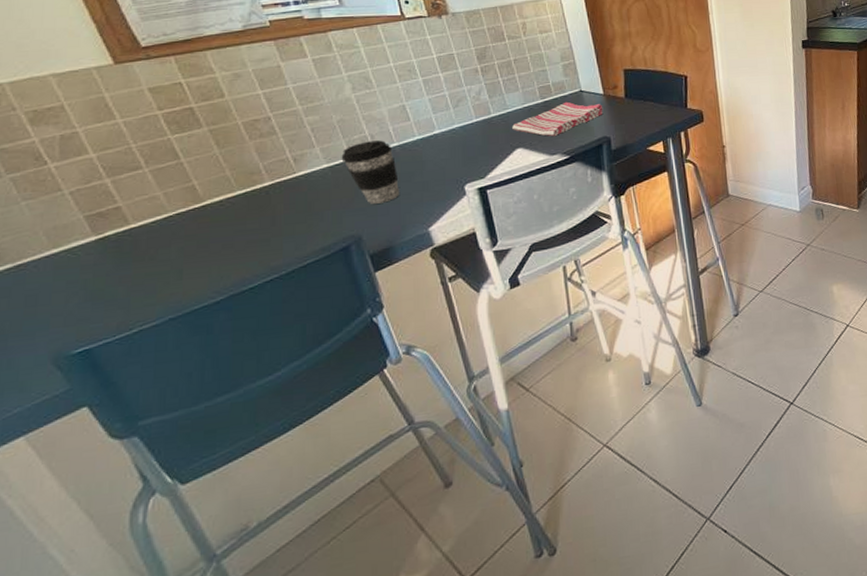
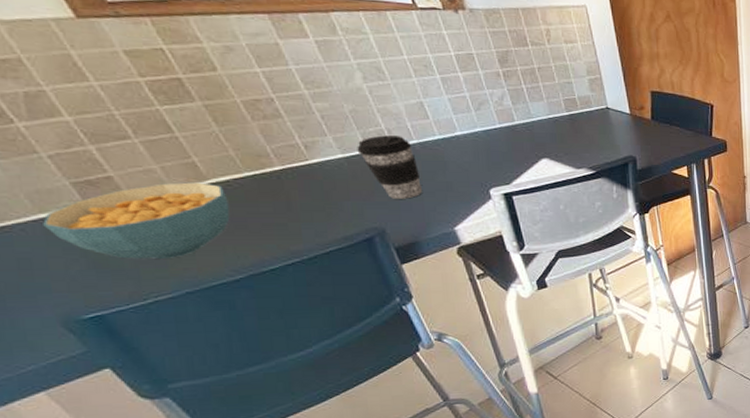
cereal bowl: none [54,204,219,289] -> present [43,182,230,259]
dish towel: present [512,101,603,137] -> none [537,117,630,151]

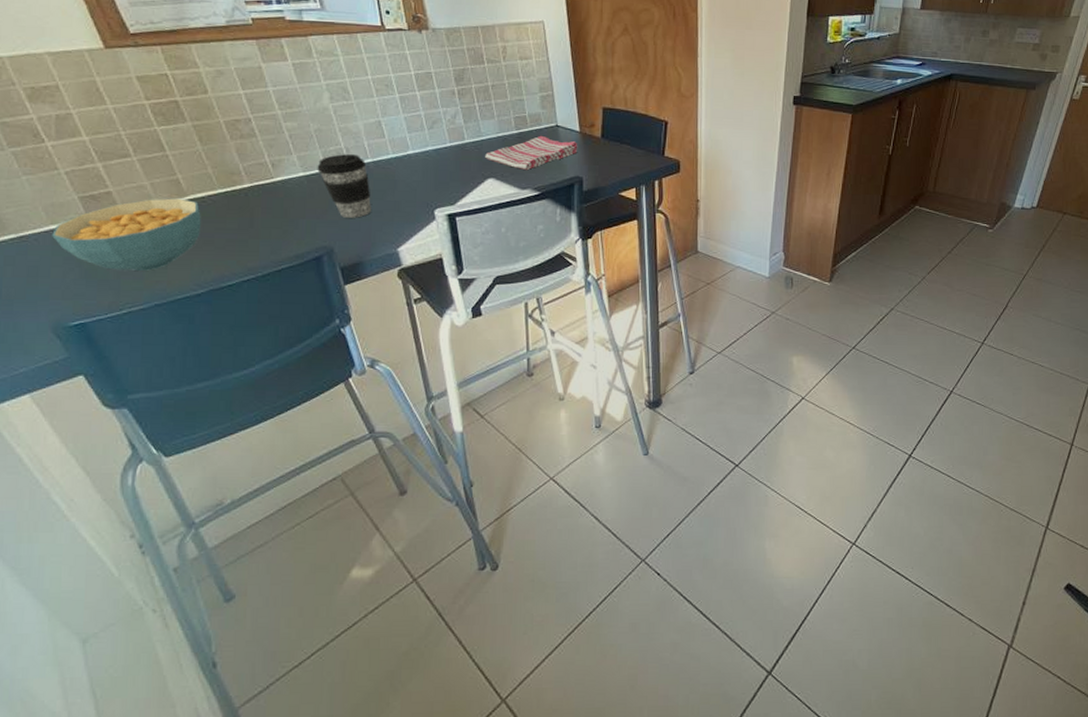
dish towel: none [537,117,630,151] -> present [485,135,578,171]

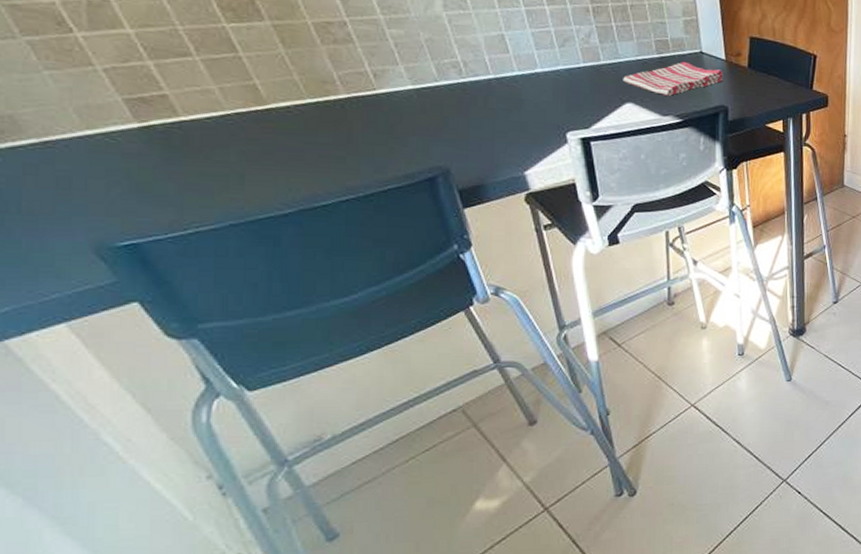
cereal bowl: present [52,198,201,271] -> none [89,105,286,186]
coffee cup: present [317,154,372,218] -> none [429,67,495,138]

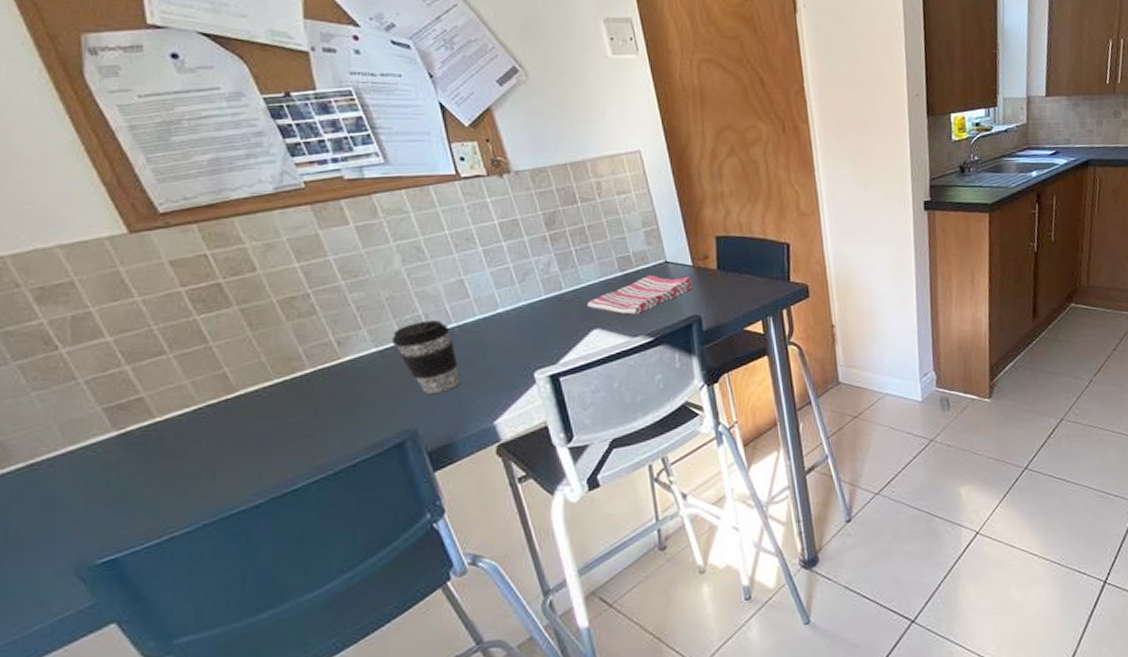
coffee cup: none [429,67,495,138] -> present [392,320,461,394]

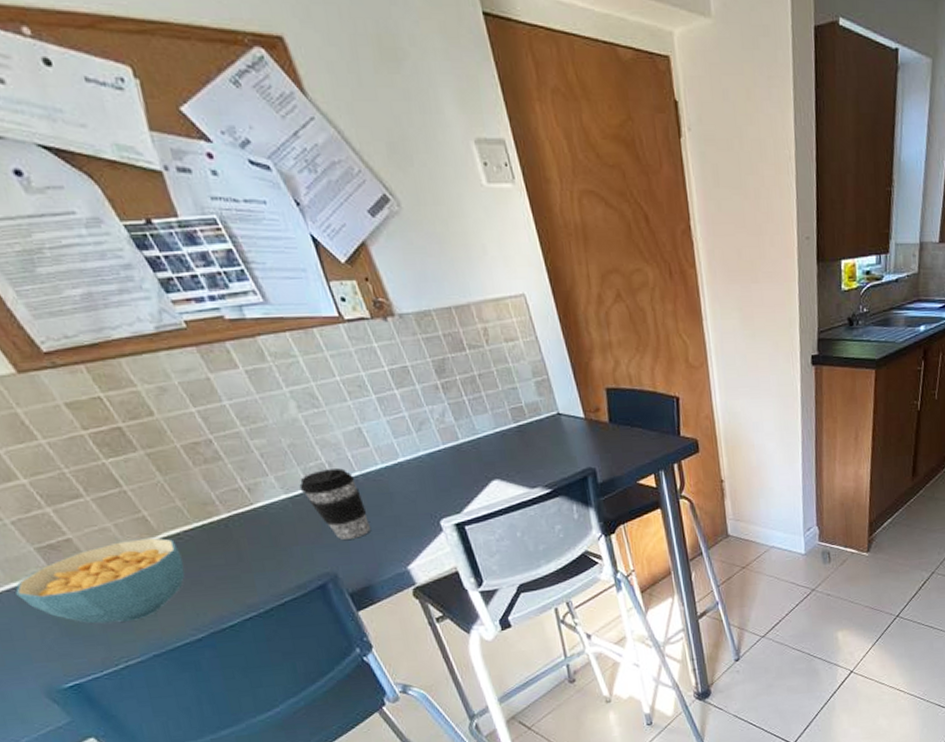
cereal bowl: none [71,395,255,491] -> present [16,537,185,624]
dish towel: present [587,274,692,316] -> none [485,426,586,468]

